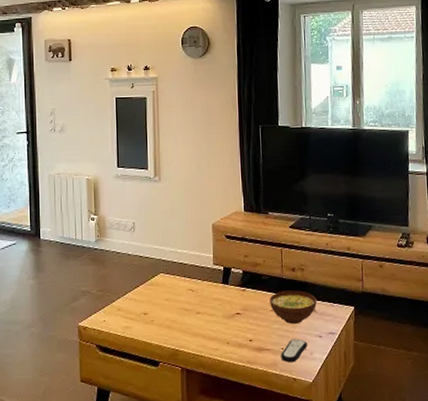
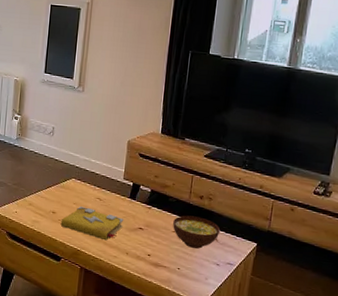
spell book: none [154,301,220,334] -> present [60,206,124,241]
remote control: present [281,338,307,363] -> none [176,261,204,283]

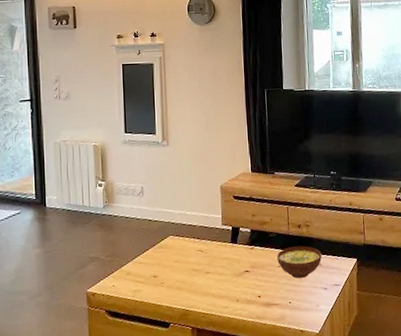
spell book: present [60,206,124,241] -> none [164,262,229,293]

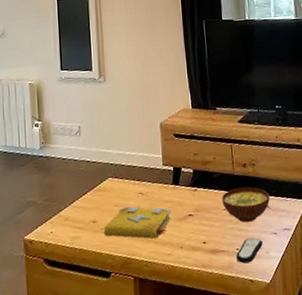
spell book: none [164,262,229,293] -> present [103,206,172,239]
remote control: none [289,292,314,316] -> present [236,237,263,264]

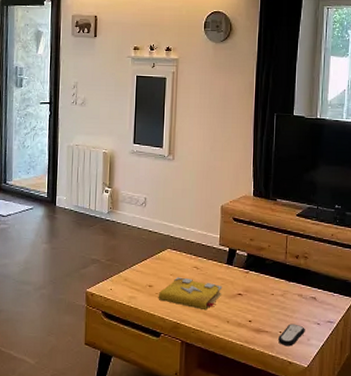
bowl: present [222,186,270,223] -> none [272,276,318,309]

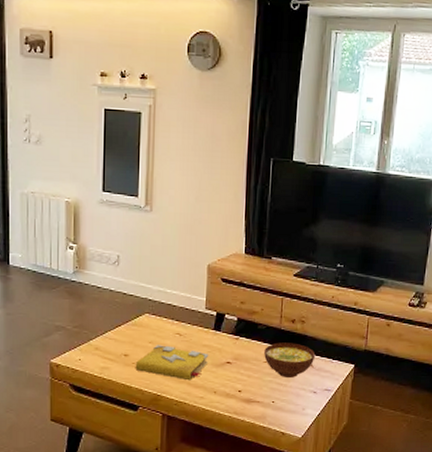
bowl: none [272,276,318,309] -> present [264,342,316,377]
remote control: present [278,323,305,347] -> none [271,393,300,417]

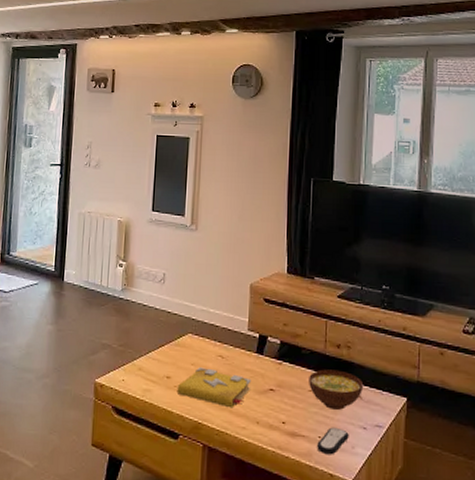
remote control: none [271,393,300,417] -> present [317,427,349,455]

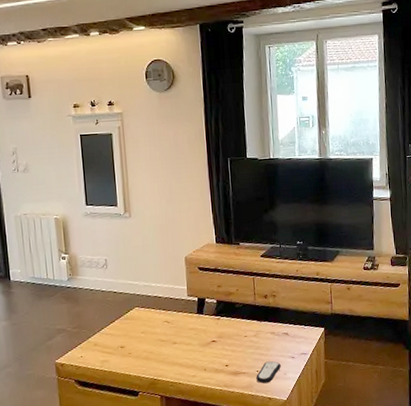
spell book: present [176,367,252,409] -> none [131,333,196,363]
bowl: present [309,369,364,410] -> none [244,315,289,348]

